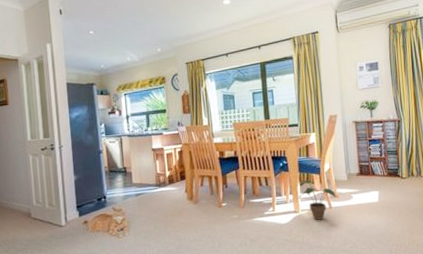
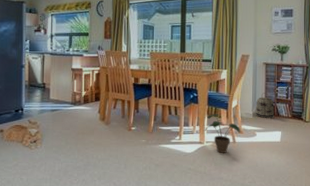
basket: none [349,152,370,179] -> present [255,93,274,118]

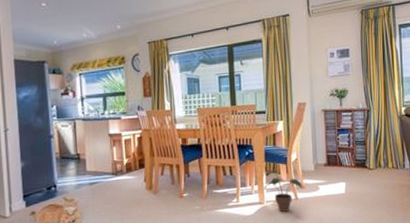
basket: present [255,93,274,118] -> none [316,142,337,170]

